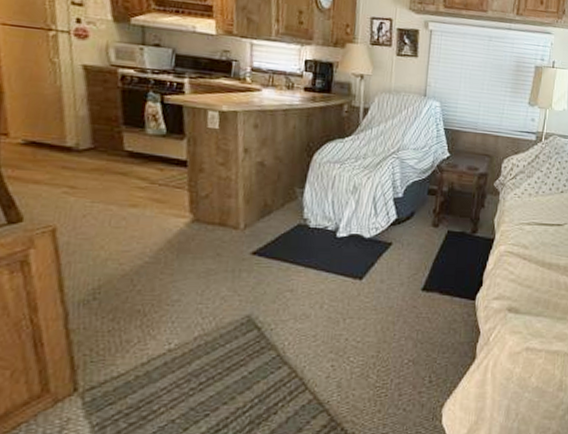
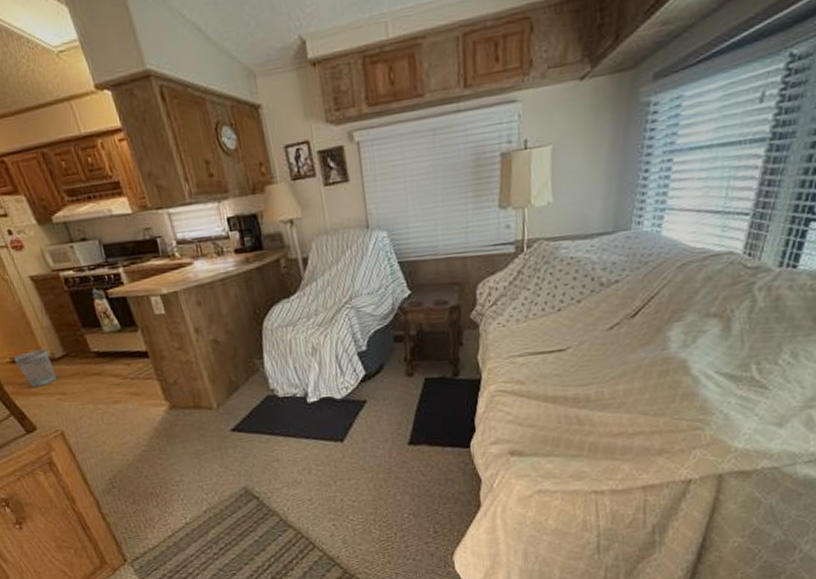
wastebasket: none [26,137,73,175] -> present [13,349,57,387]

